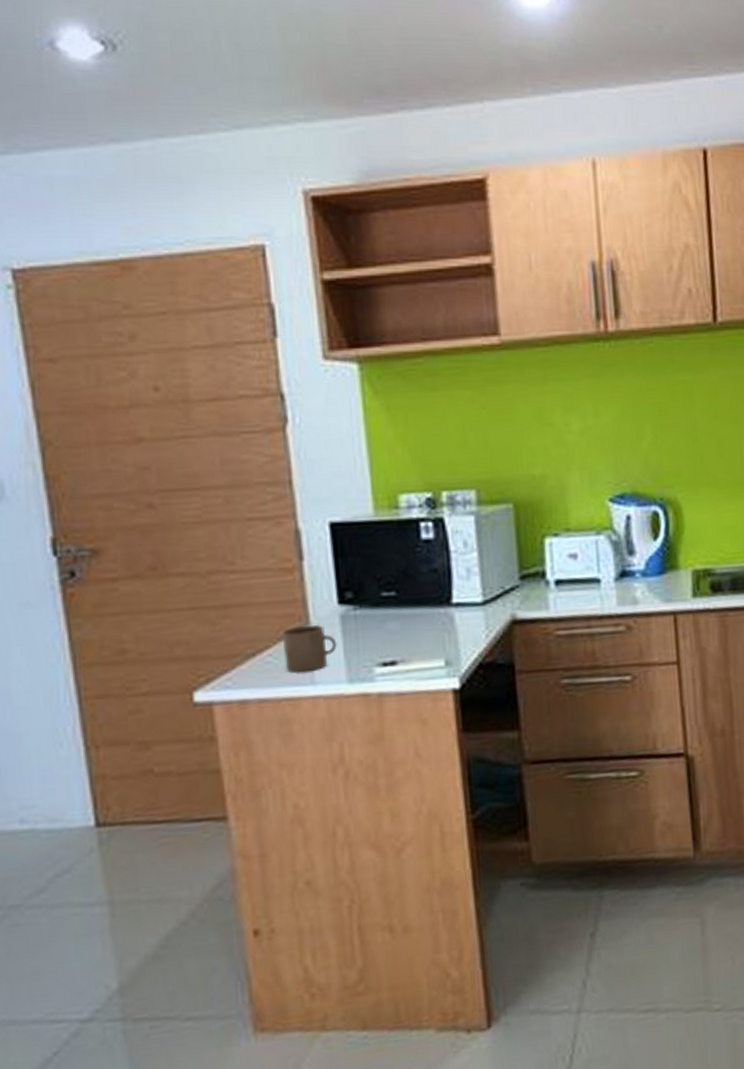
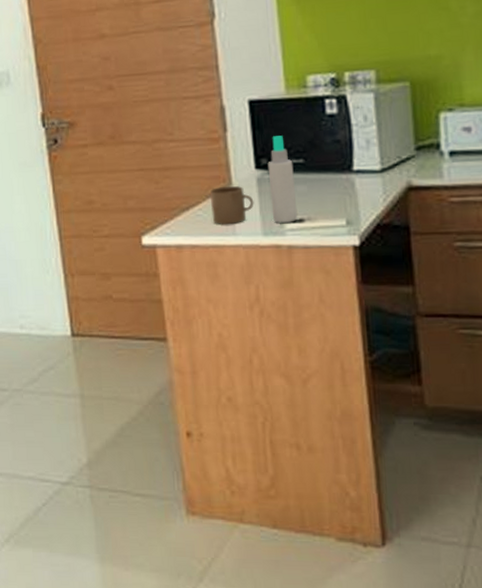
spray bottle: none [353,564,389,667] -> present [267,136,298,223]

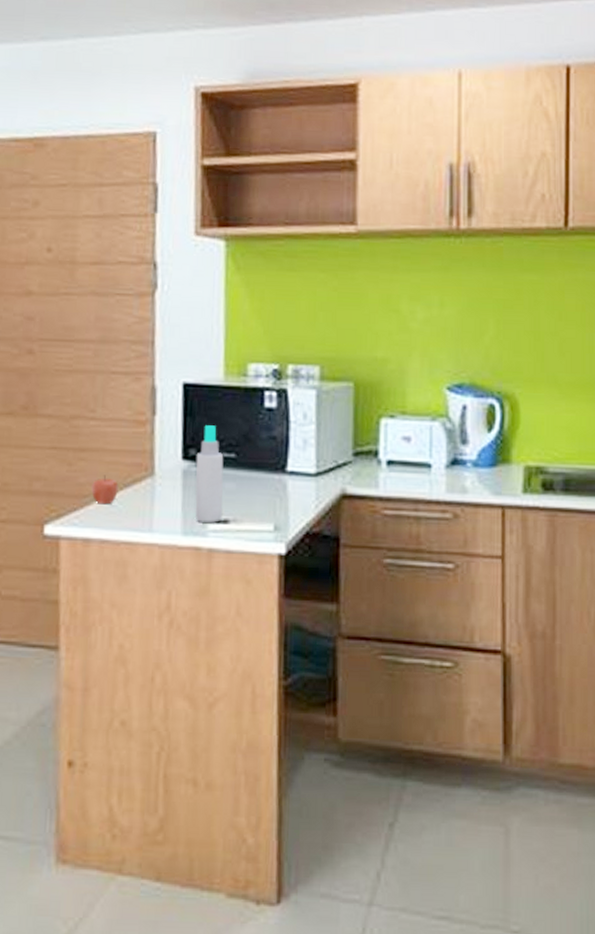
fruit: none [178,189,202,215] -> present [91,475,119,505]
mug: present [209,185,254,225] -> none [128,475,177,520]

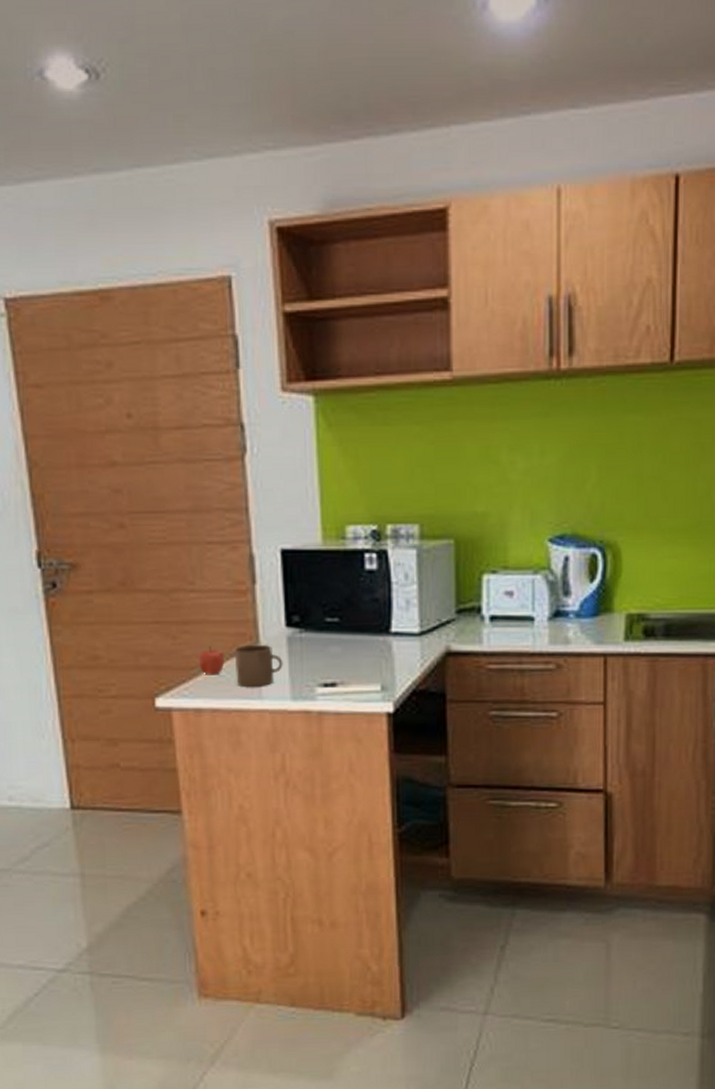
mug: none [128,475,177,520] -> present [234,644,283,688]
spray bottle: present [195,425,224,523] -> none [299,591,330,687]

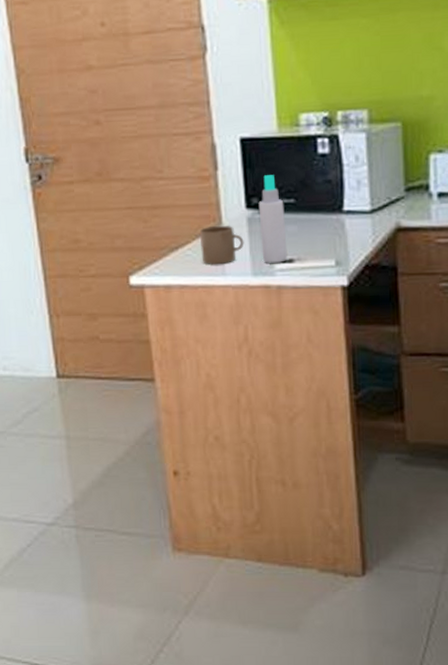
fruit: present [198,646,225,675] -> none [167,228,191,255]
spray bottle: none [299,591,330,687] -> present [258,175,288,263]

